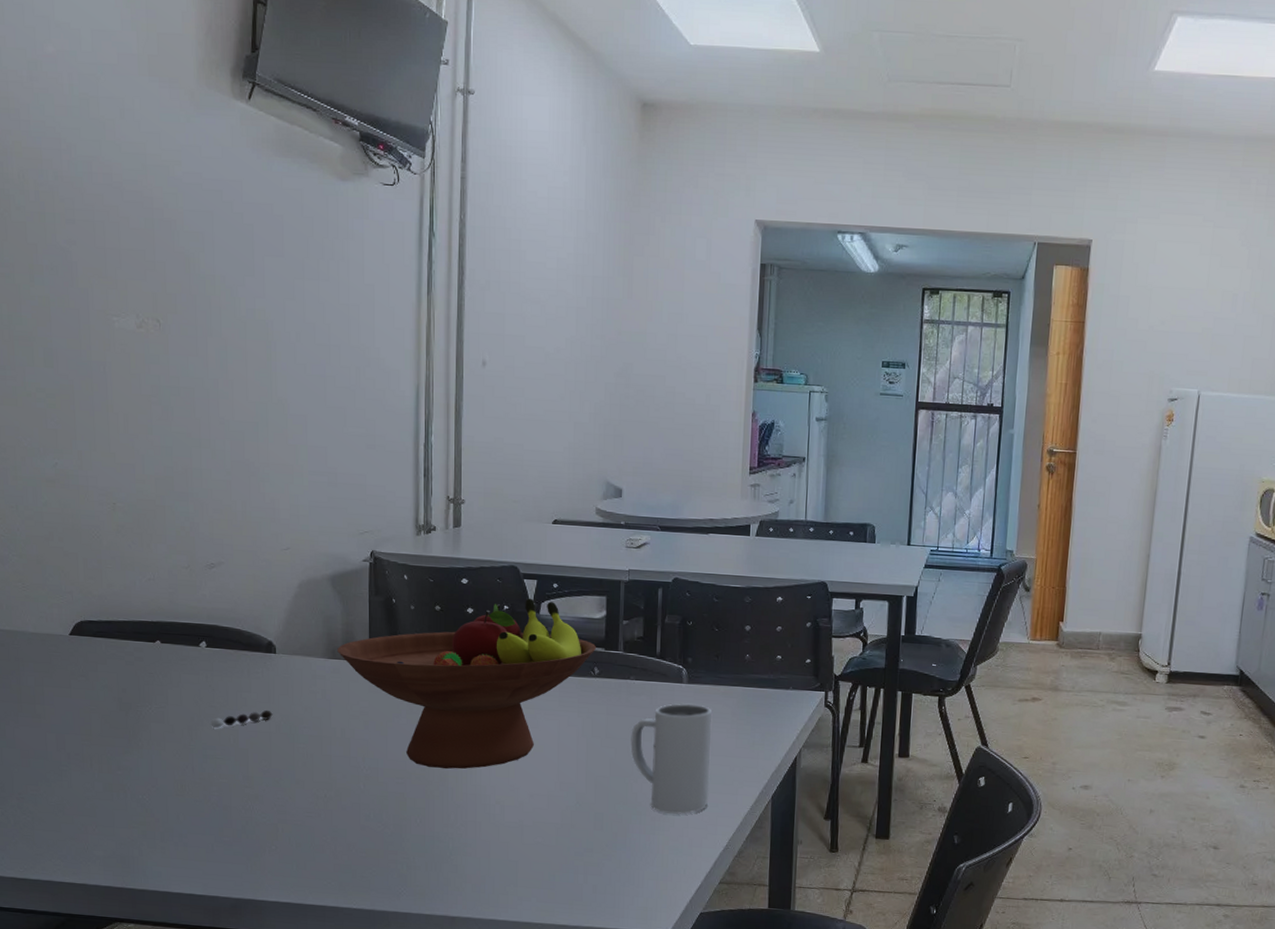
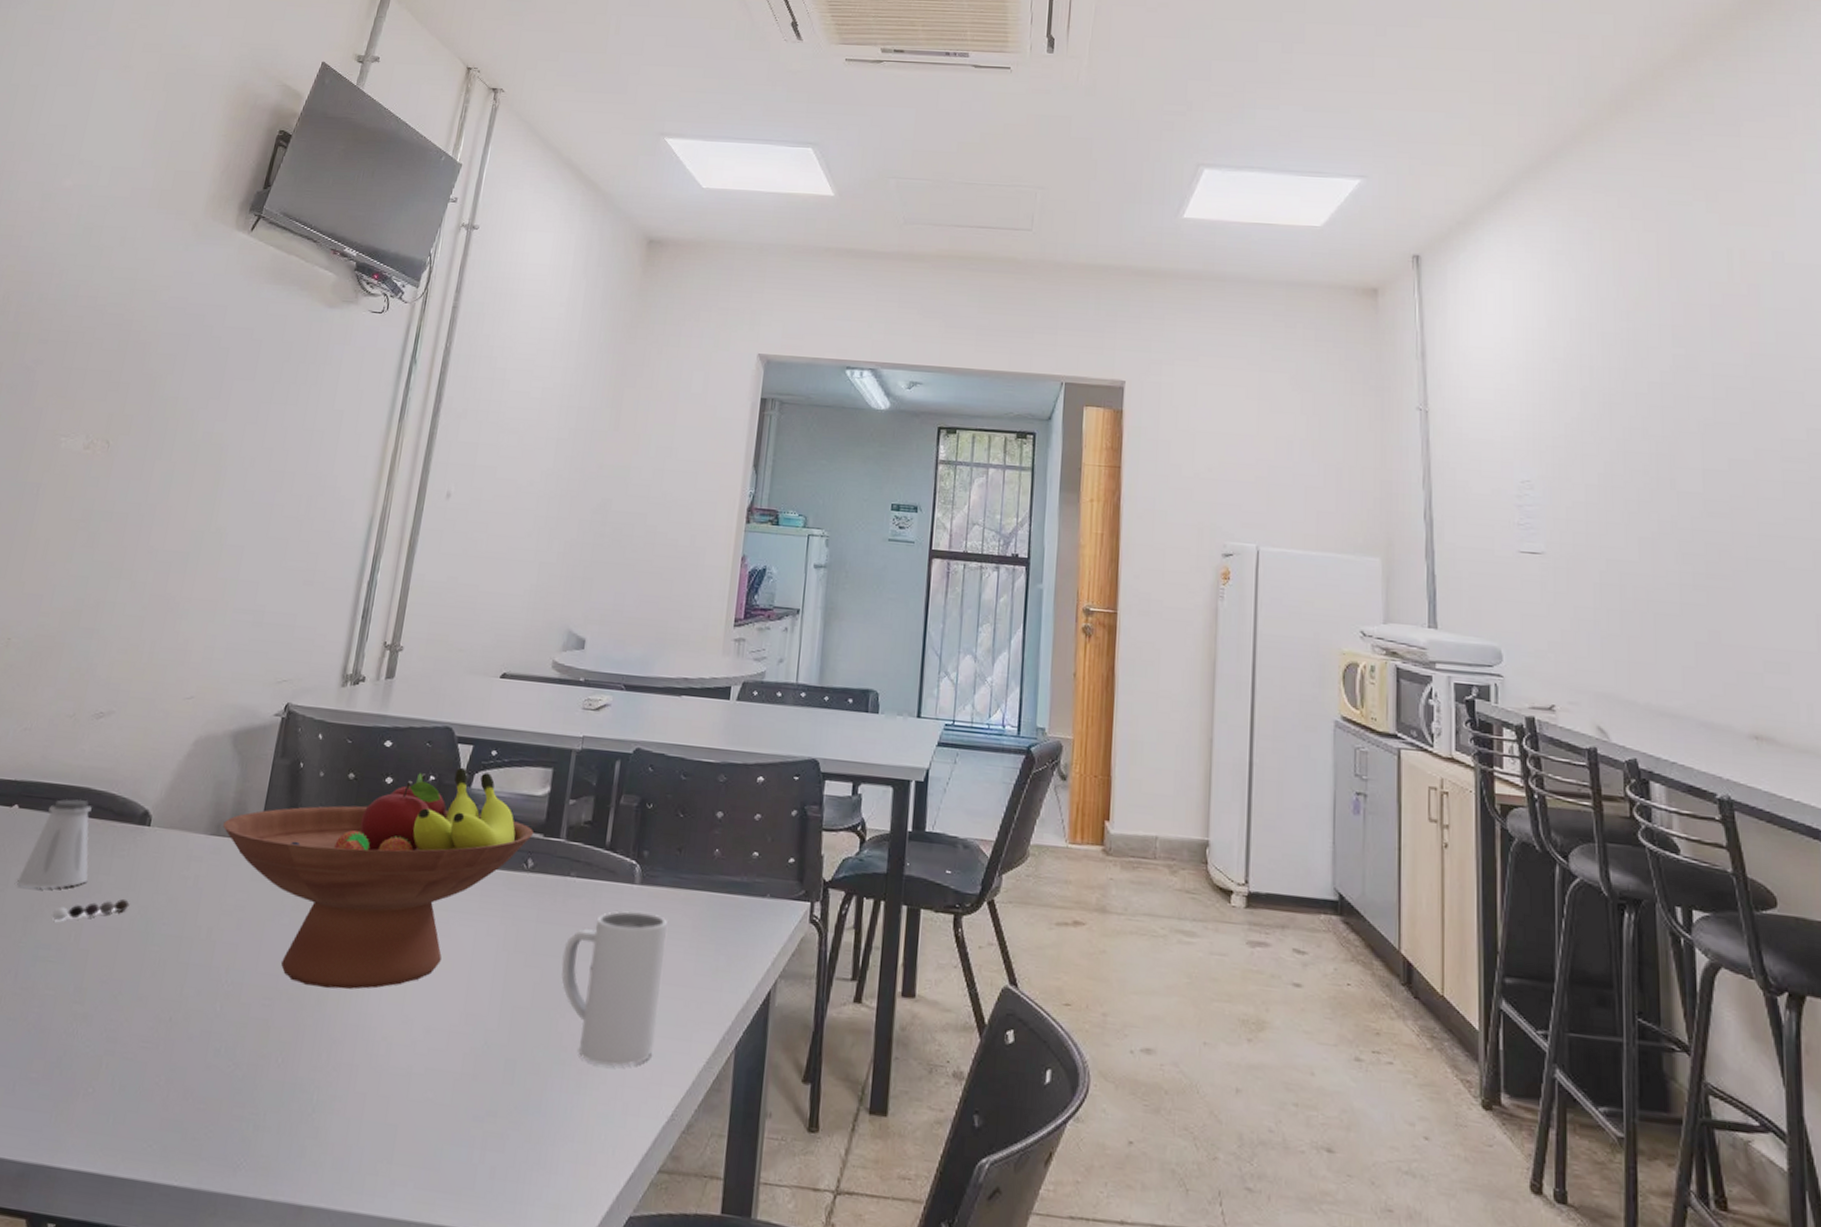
saltshaker: none [175,634,234,705] -> present [17,798,92,889]

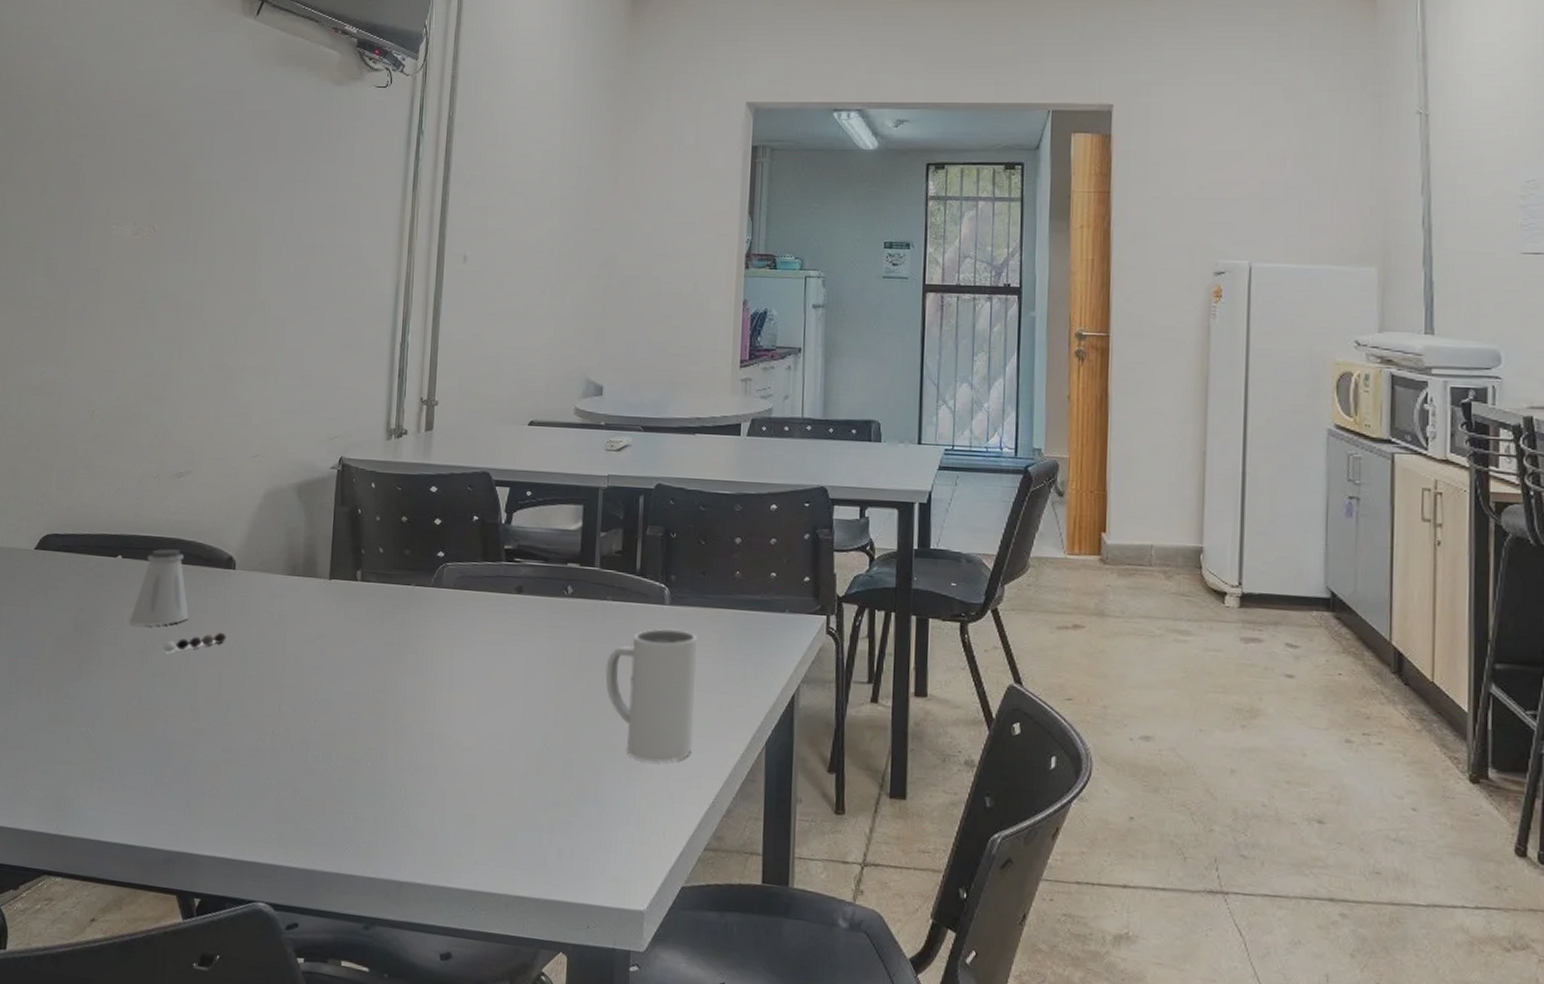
fruit bowl: present [223,767,533,990] -> none [298,507,570,703]

